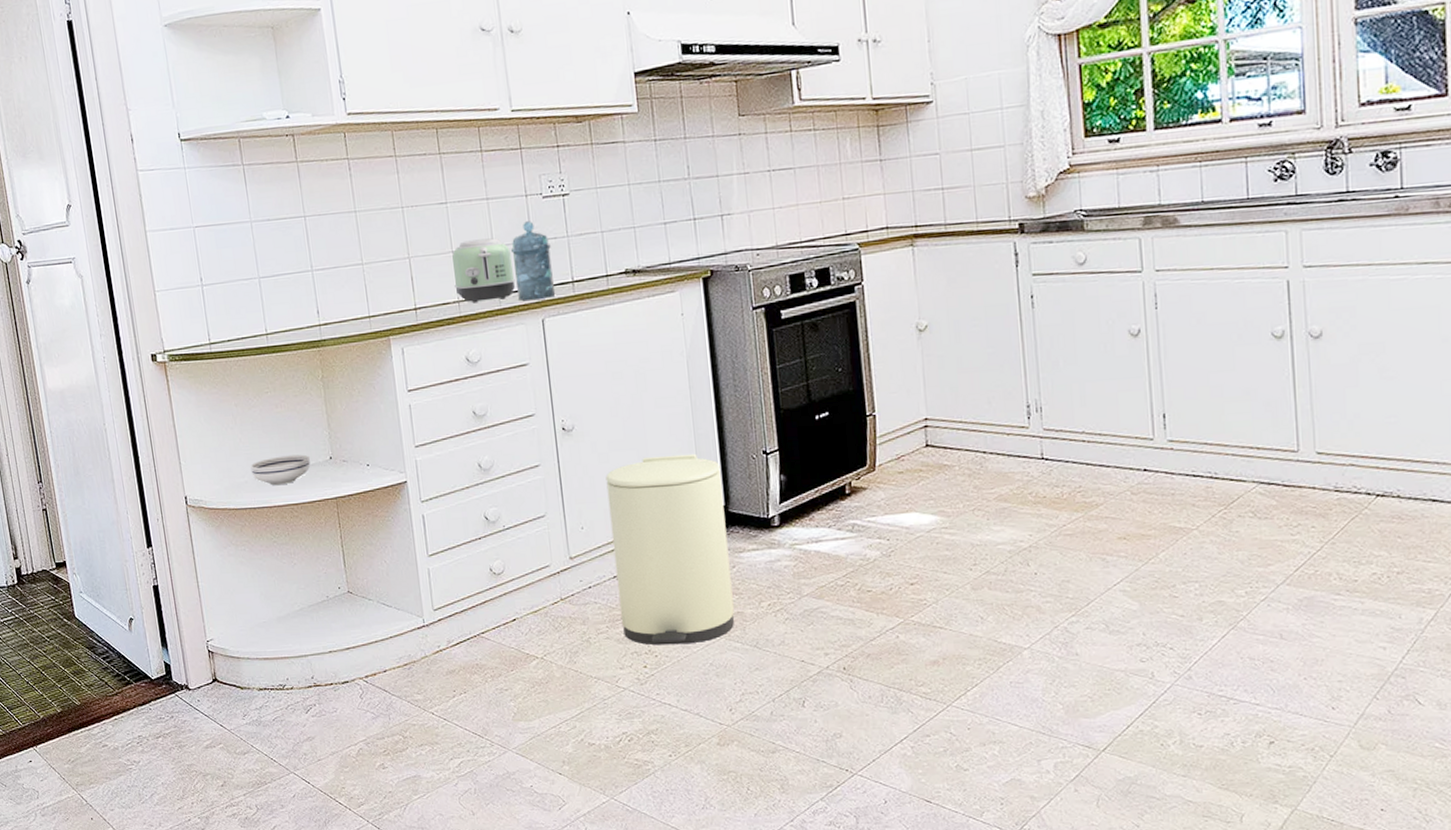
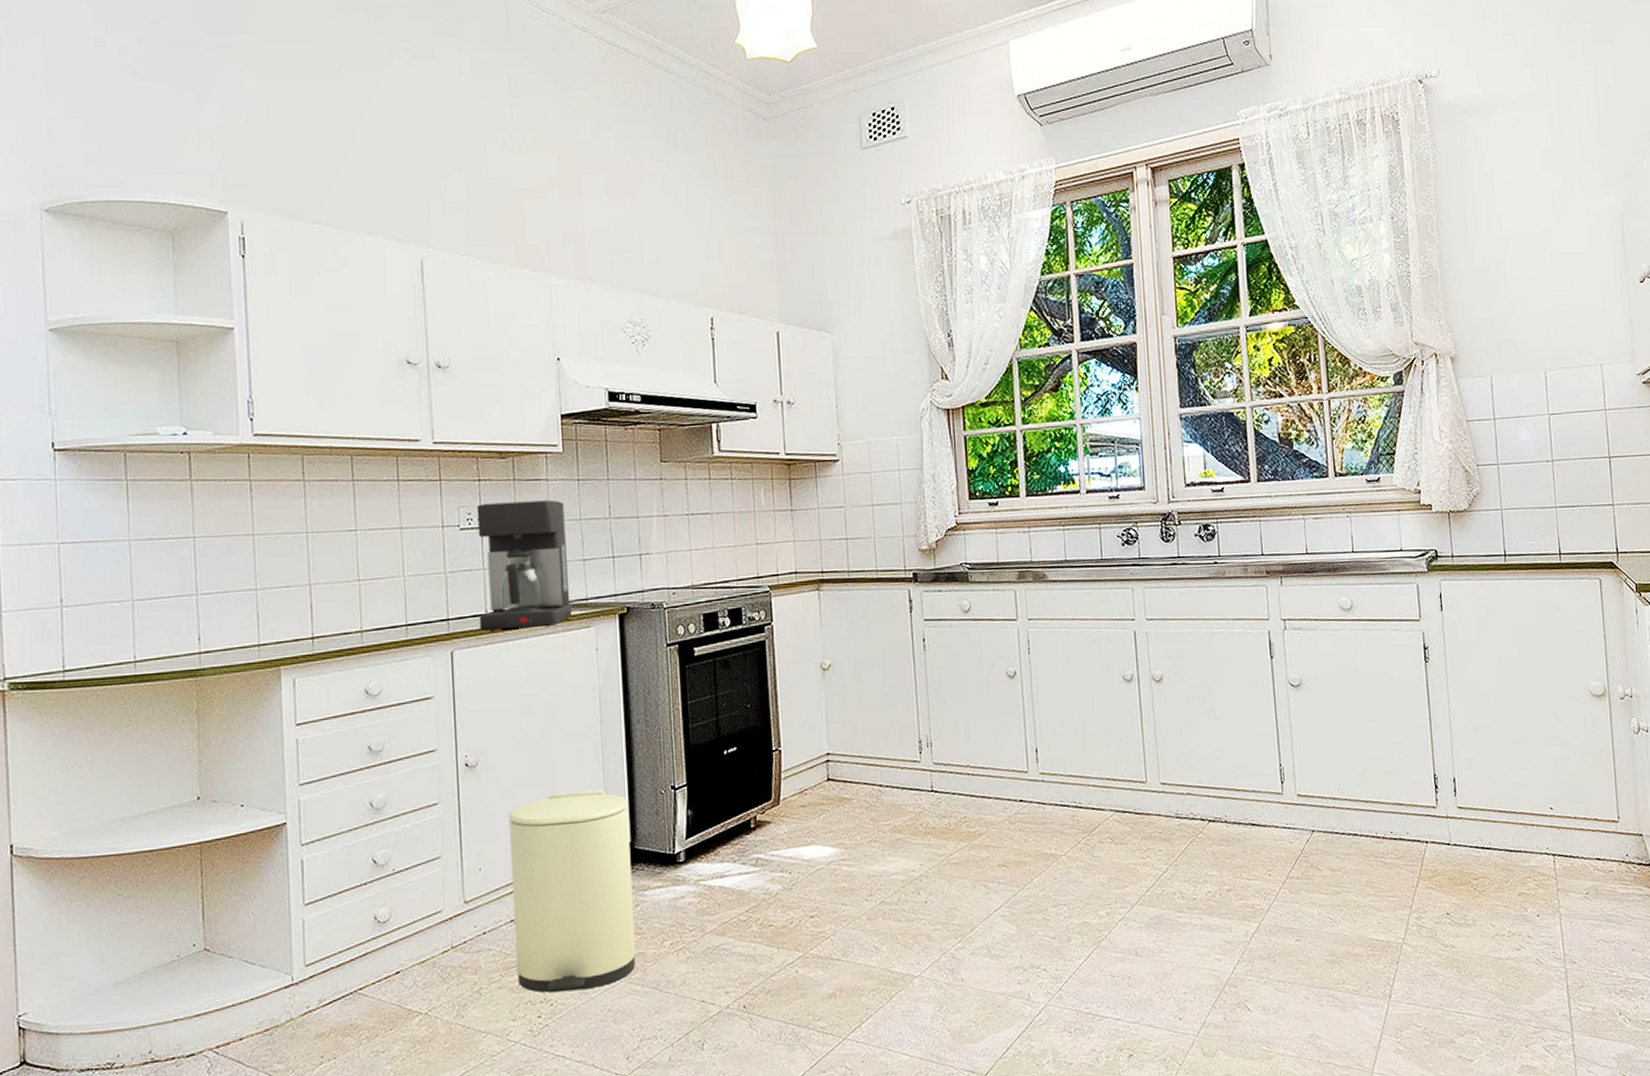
bowl: present [249,454,311,486] -> none [97,794,173,831]
toaster: present [451,238,516,303] -> none [357,567,425,634]
canister: present [510,221,556,301] -> none [422,552,468,632]
coffee maker: none [557,162,657,299] -> present [477,500,573,631]

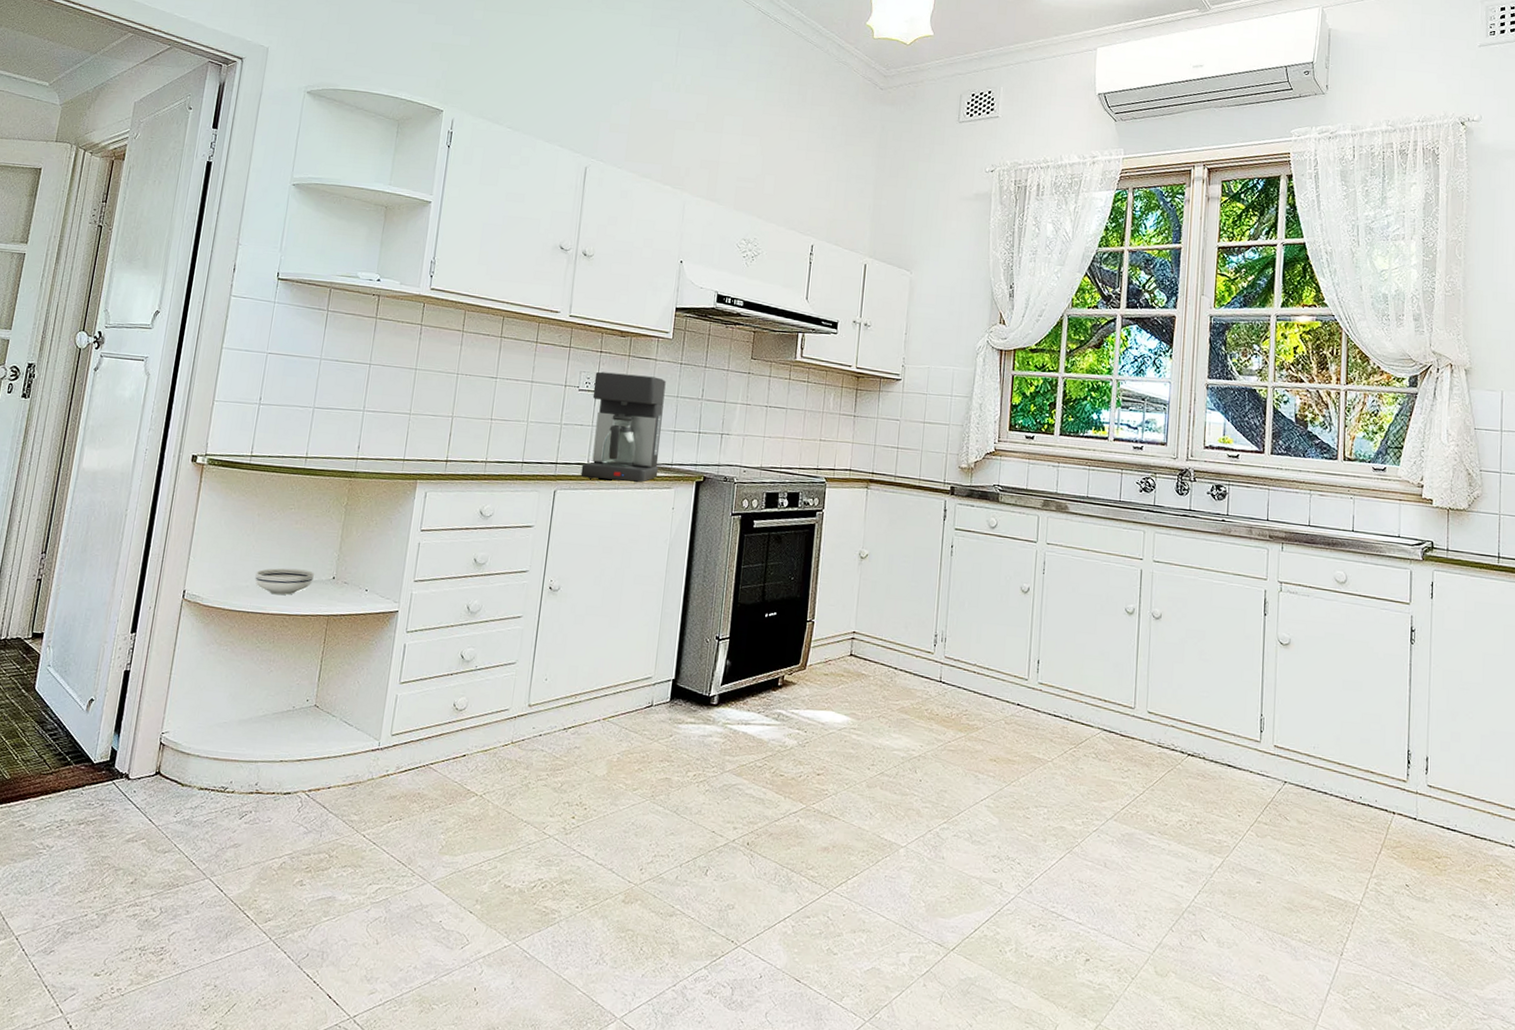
bowl: none [97,794,173,831] -> present [254,568,314,595]
pedal bin: present [508,789,636,993] -> none [561,624,678,802]

